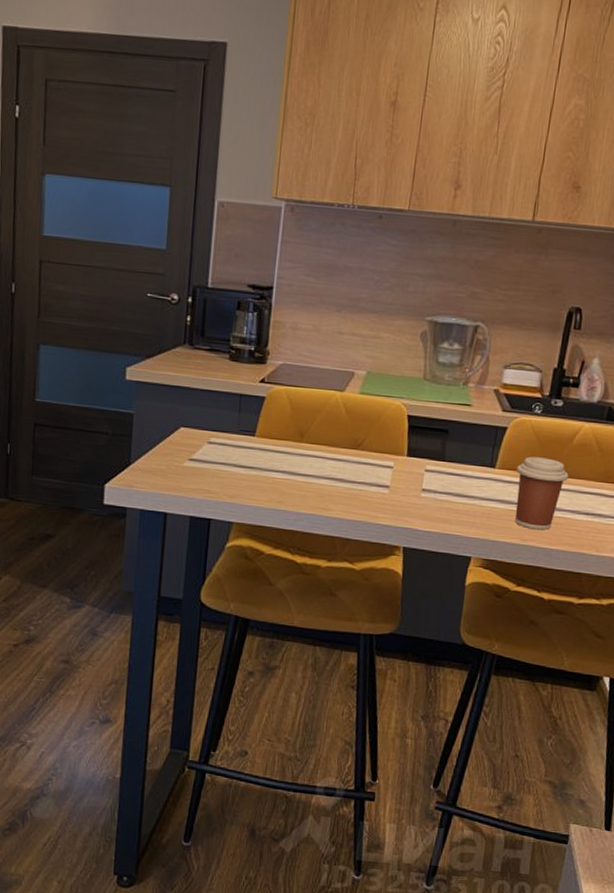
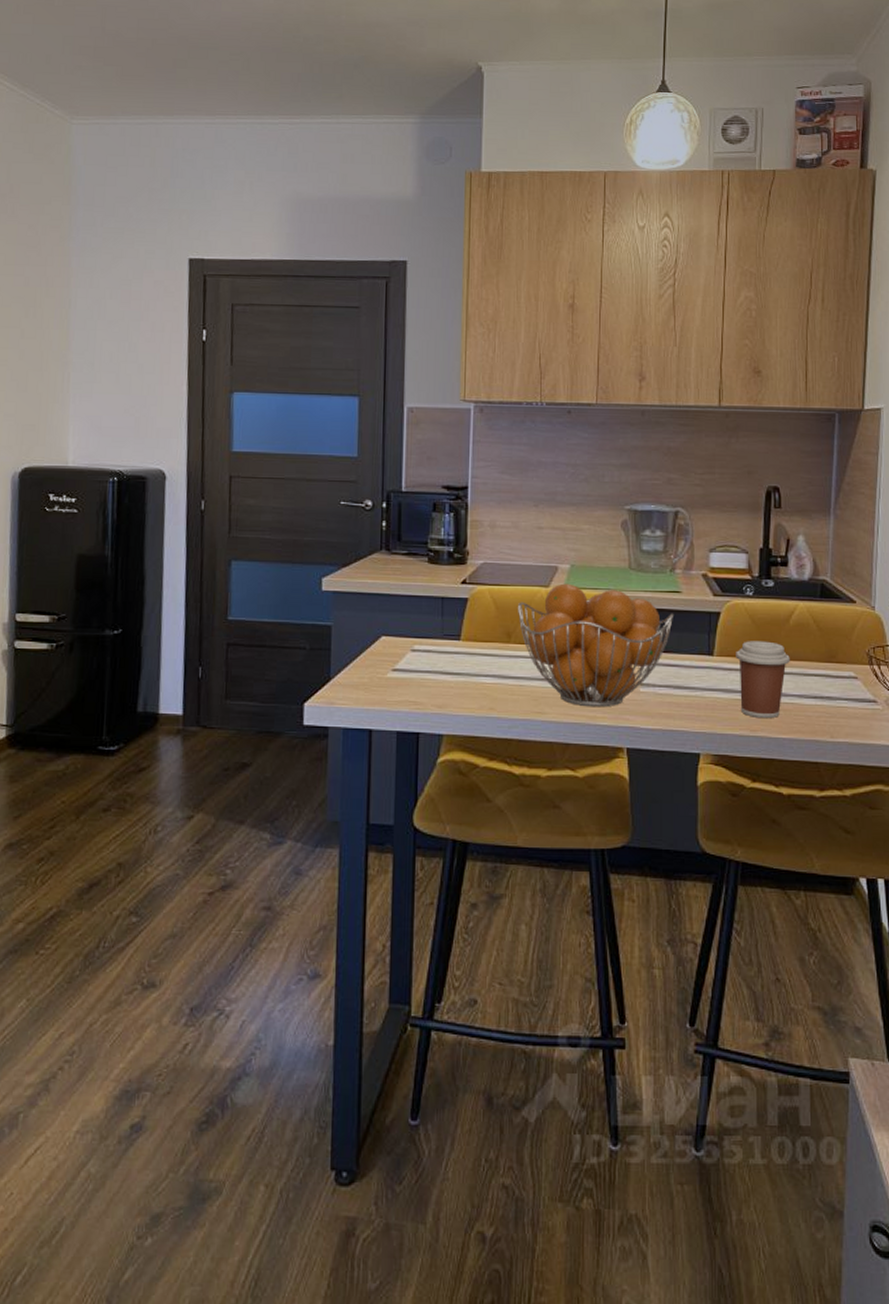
fruit basket: none [312,389,463,509] -> present [518,583,674,707]

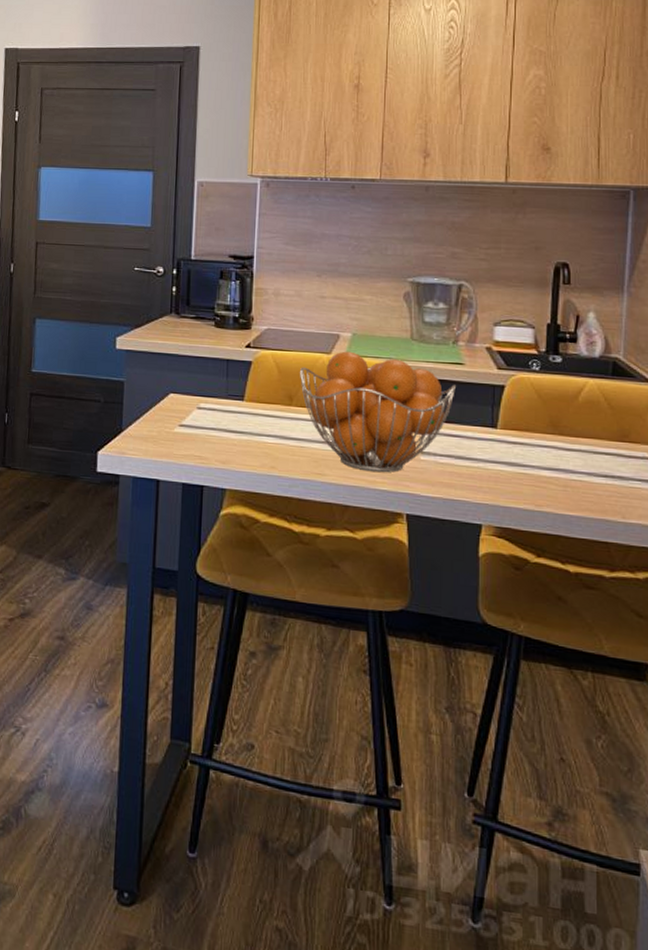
coffee cup: present [736,641,790,718] -> none [520,415,578,494]

